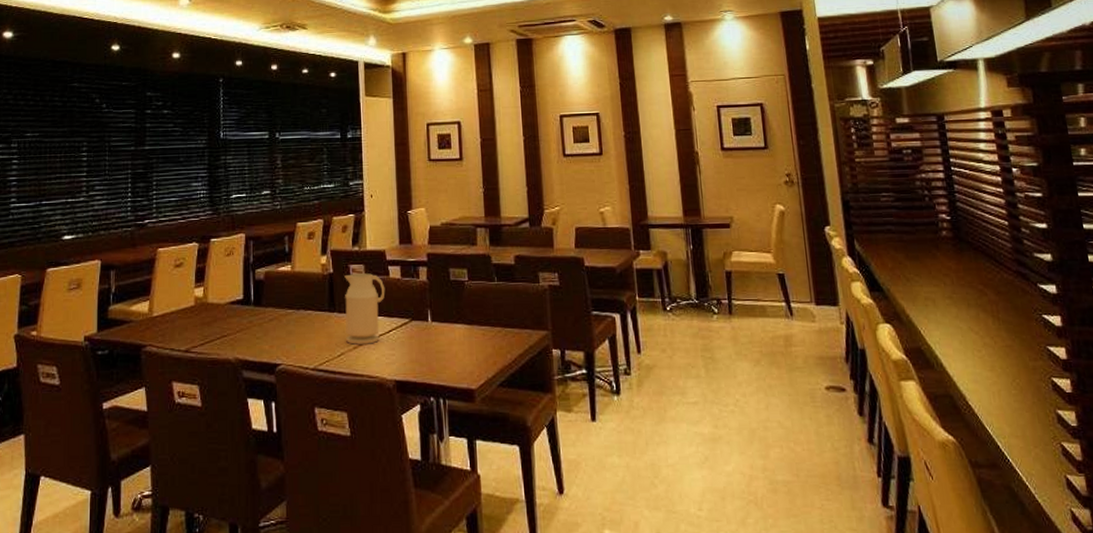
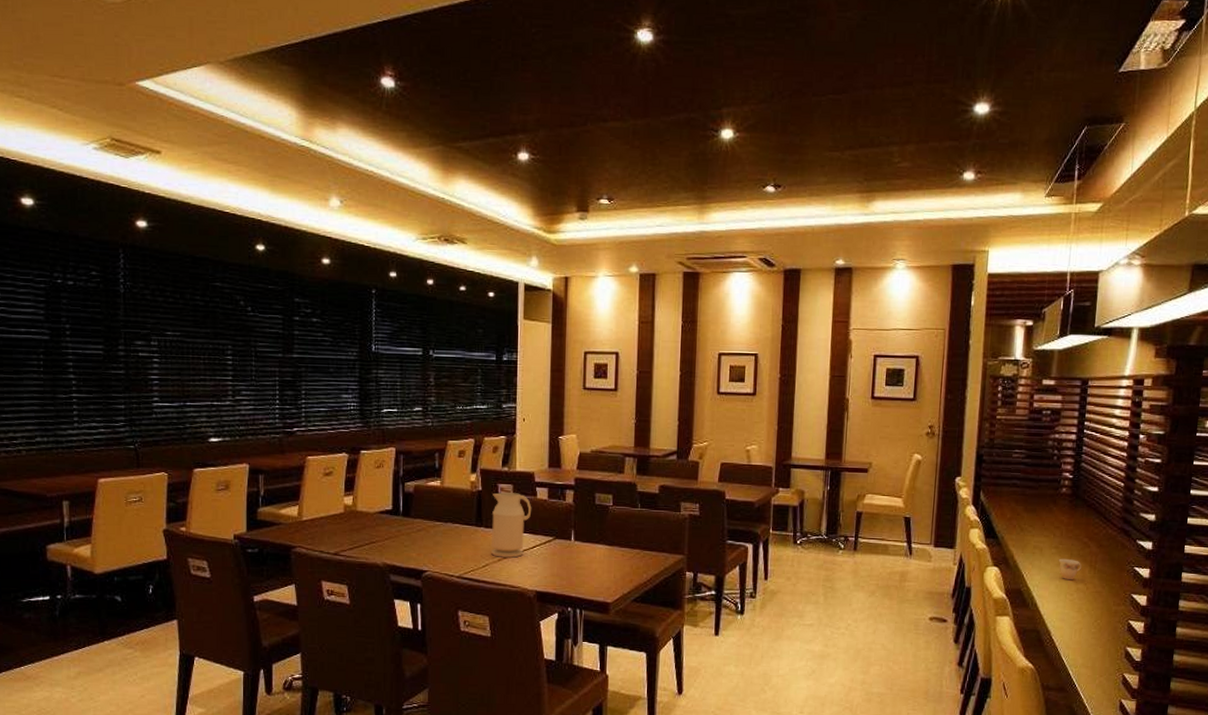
teacup: none [955,309,983,335] -> present [1058,558,1081,581]

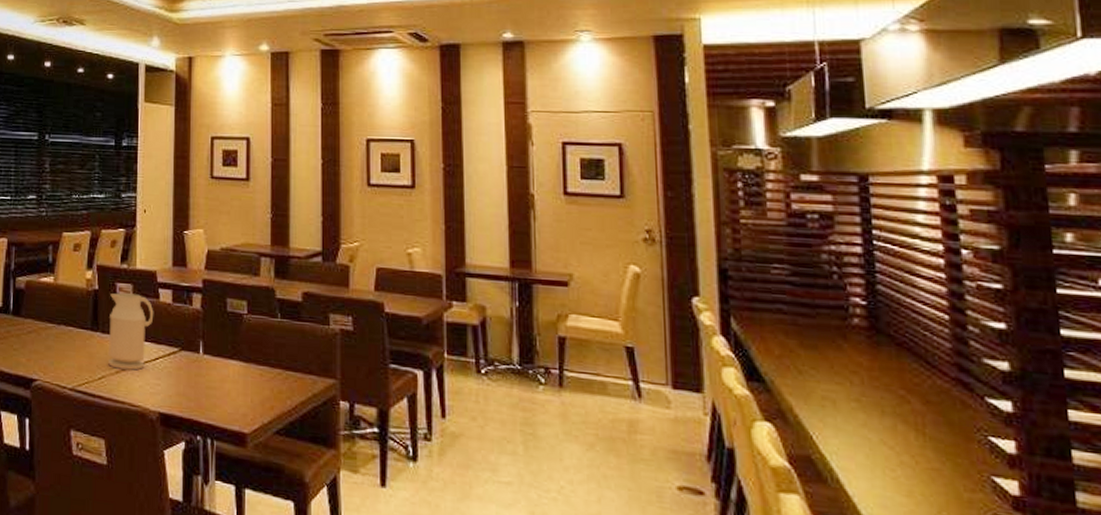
teacup: present [1058,558,1081,581] -> none [863,416,902,449]

